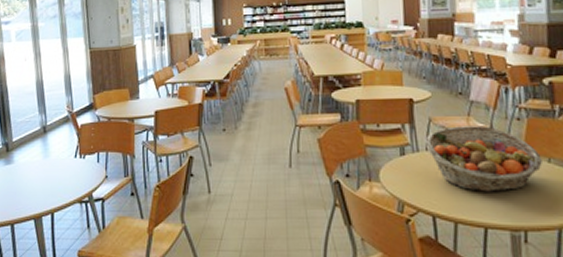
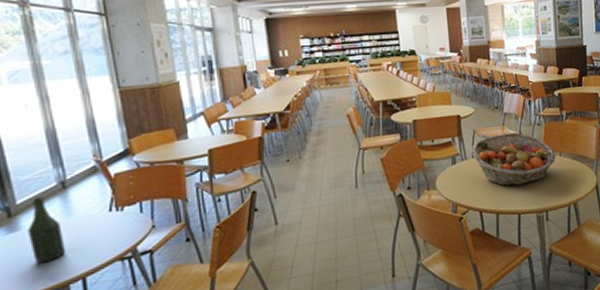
bottle: none [18,137,42,194] -> present [28,196,65,264]

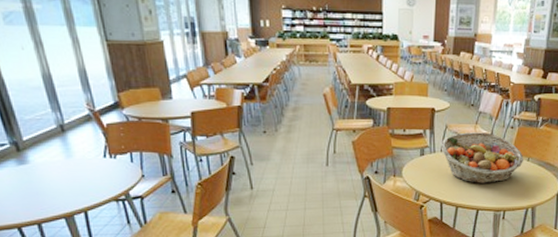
bottle: present [28,196,65,264] -> none [35,136,68,195]

